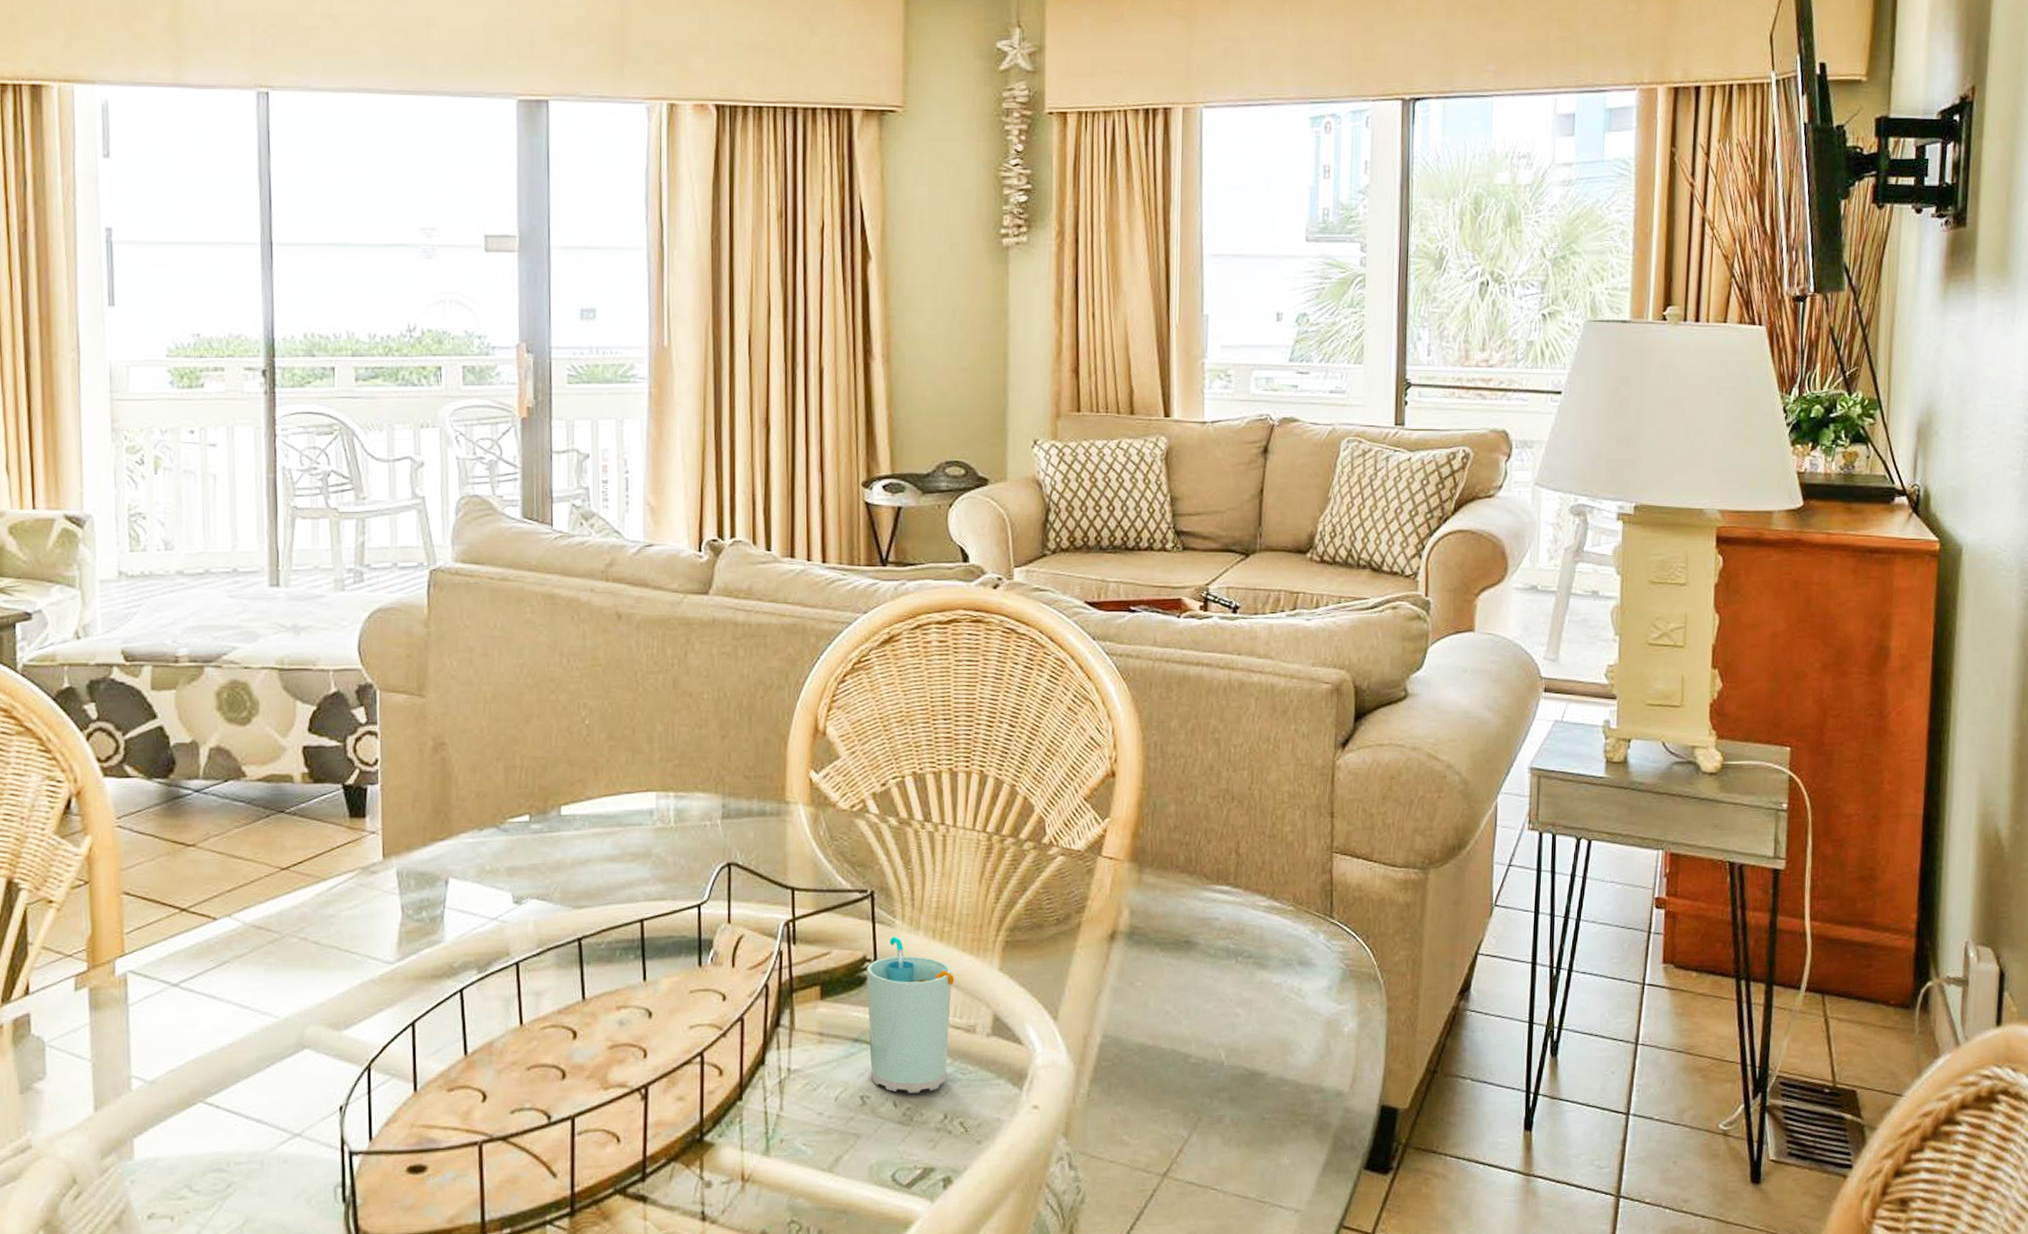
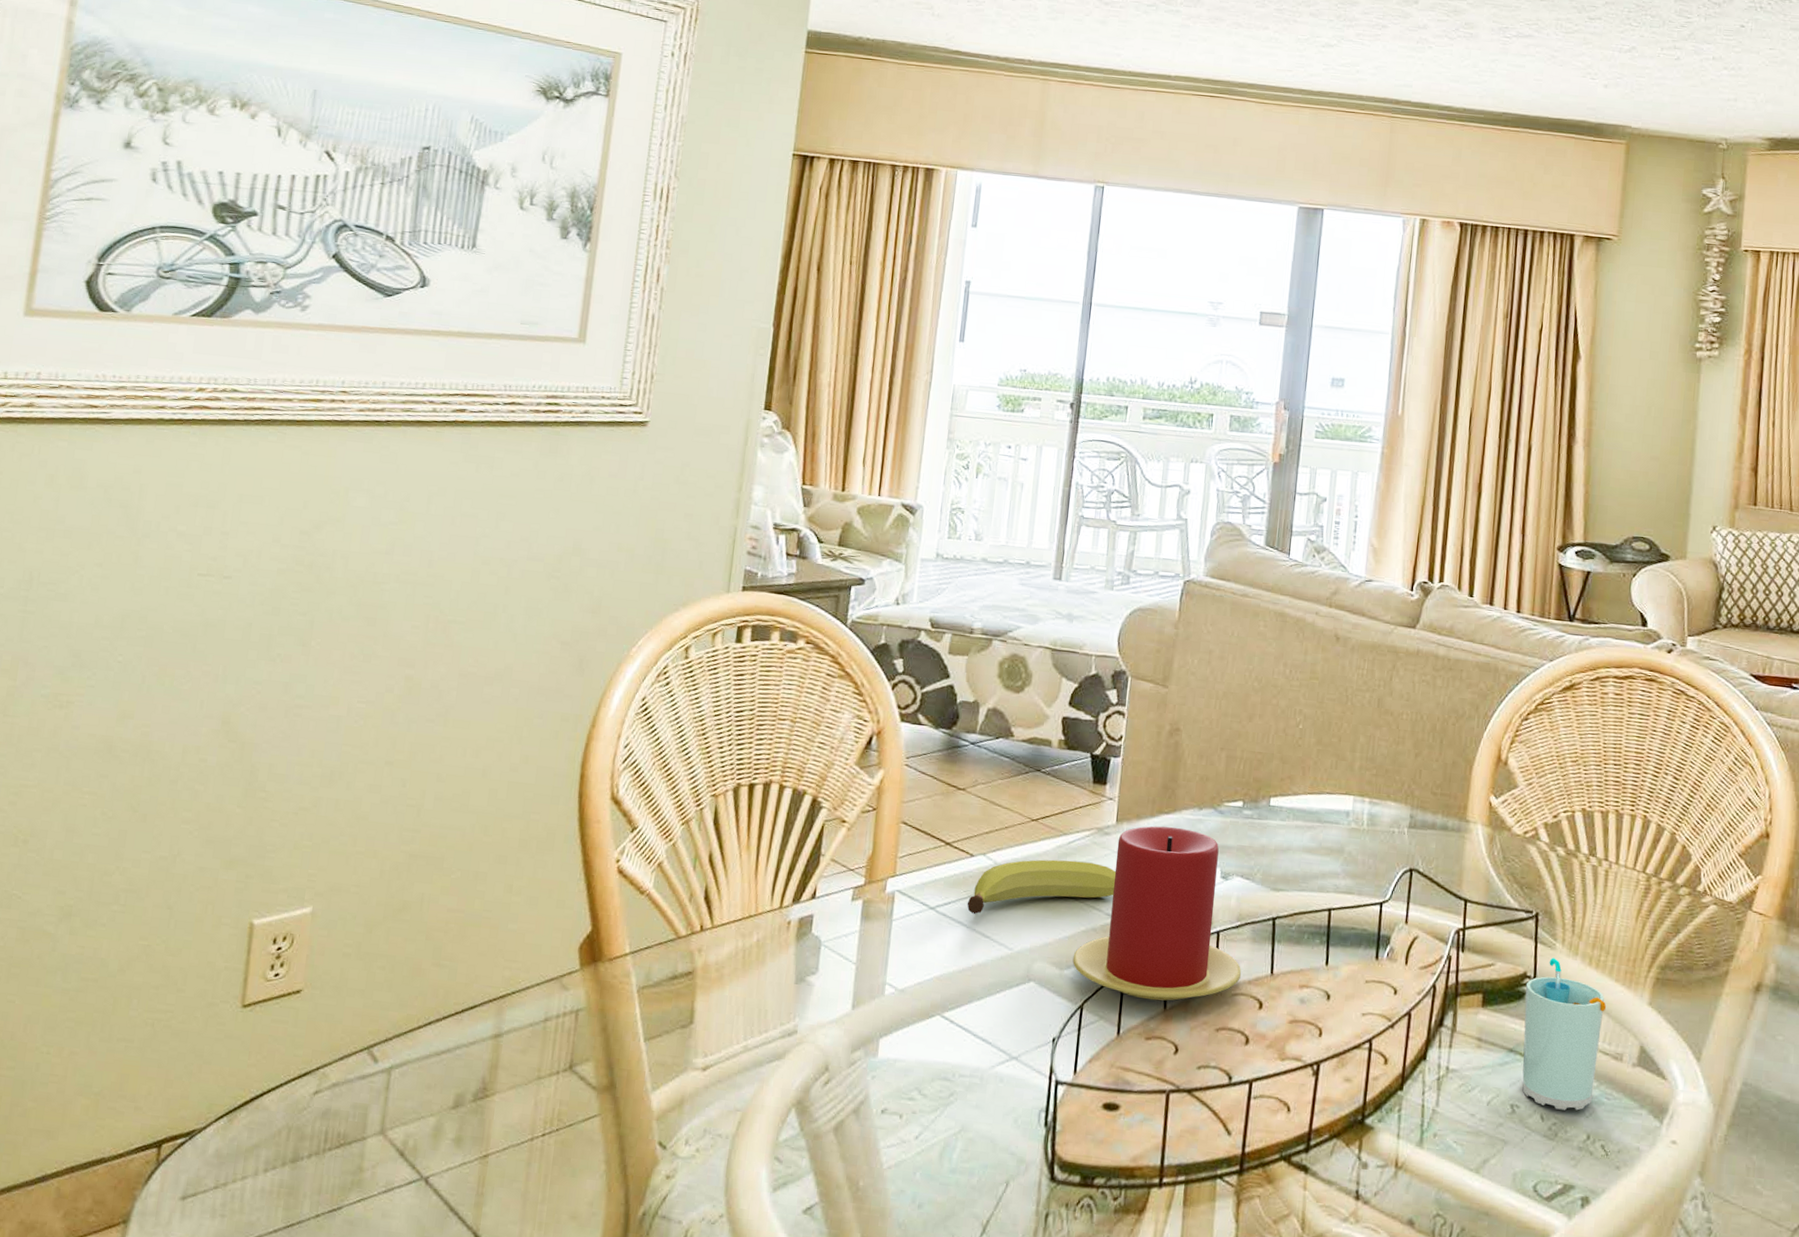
fruit: none [216,907,390,985] -> present [967,859,1116,915]
candle: none [351,854,548,1048] -> present [1072,826,1241,1001]

